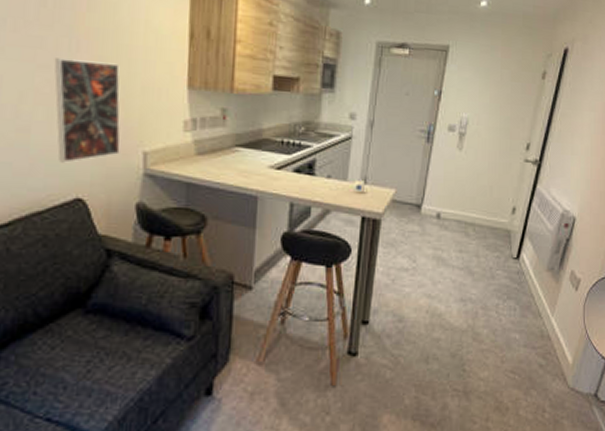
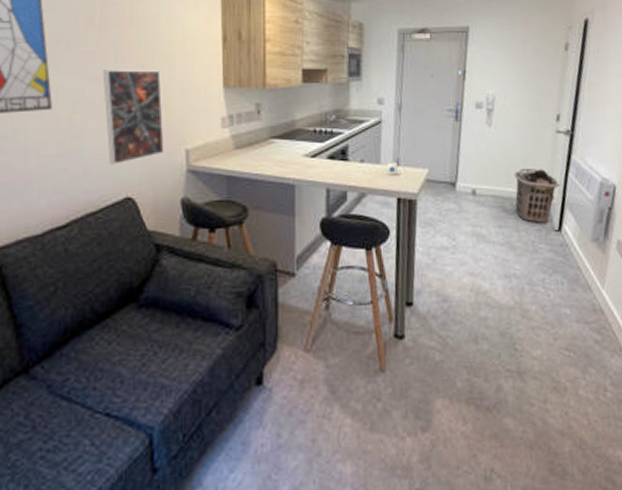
clothes hamper: none [478,194,523,250] -> present [513,168,560,223]

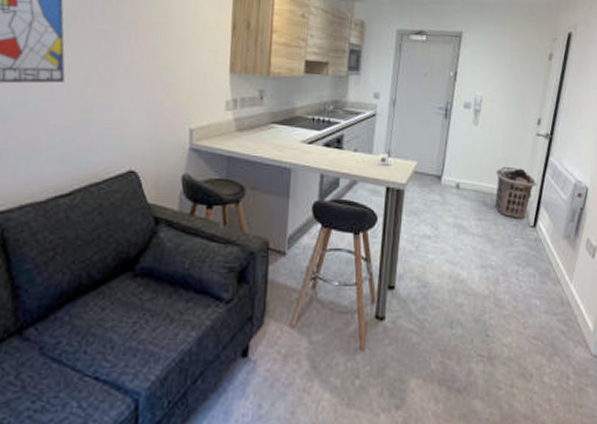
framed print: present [102,70,164,165] -> none [115,48,171,139]

